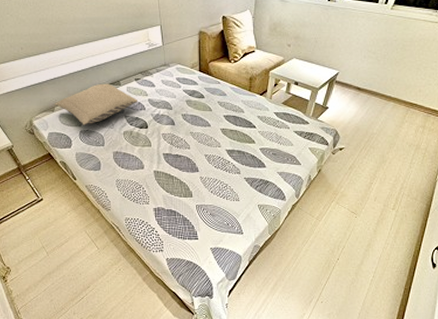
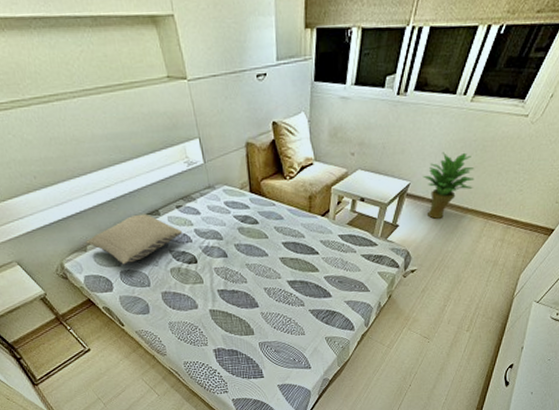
potted plant: none [350,48,396,104] -> present [423,152,475,219]

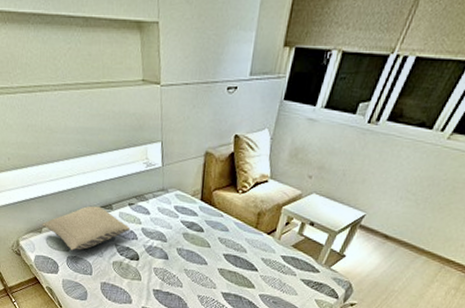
potted plant: present [423,152,475,219] -> none [378,188,438,256]

